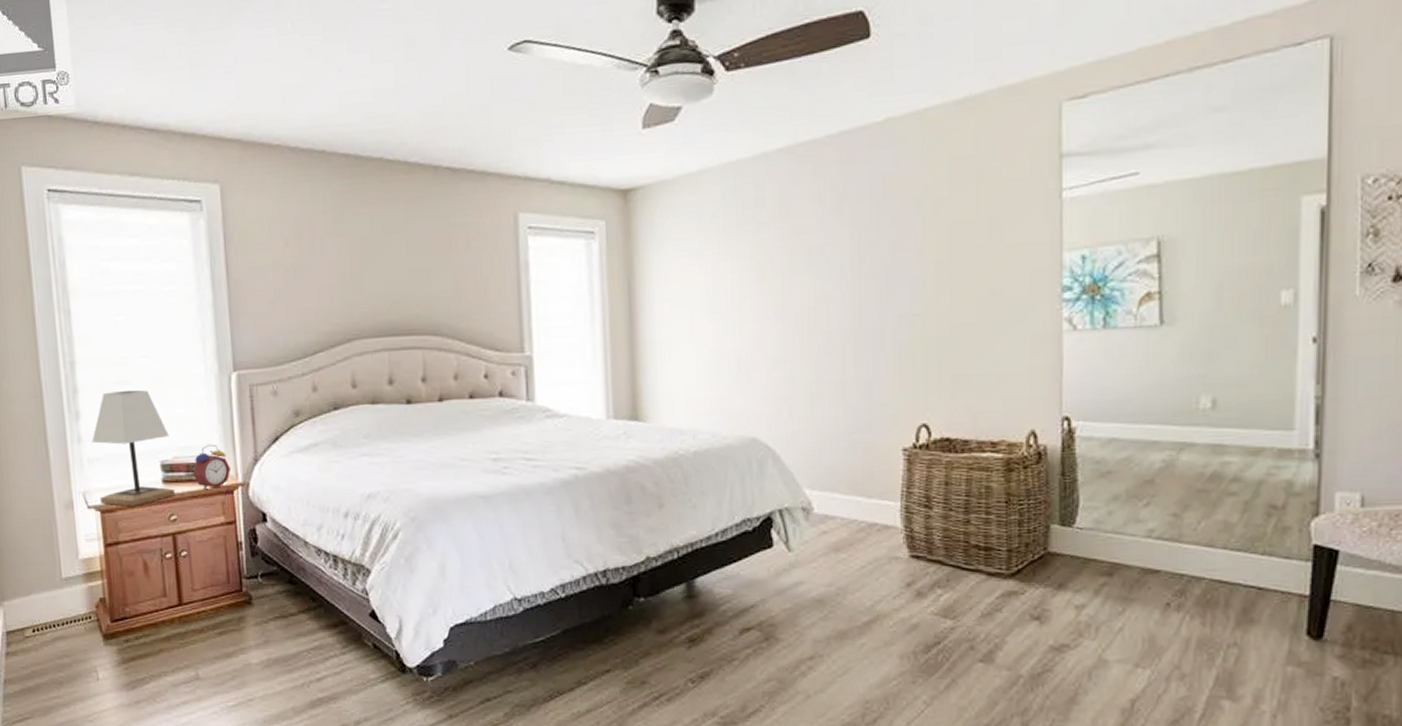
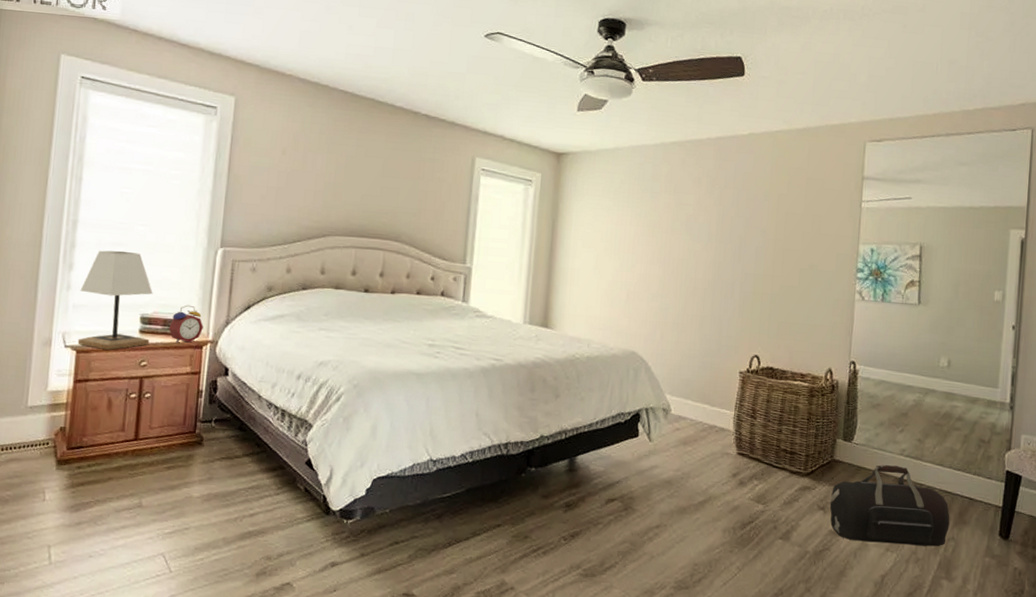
duffel bag: none [1047,553,1229,658] -> present [829,465,950,547]

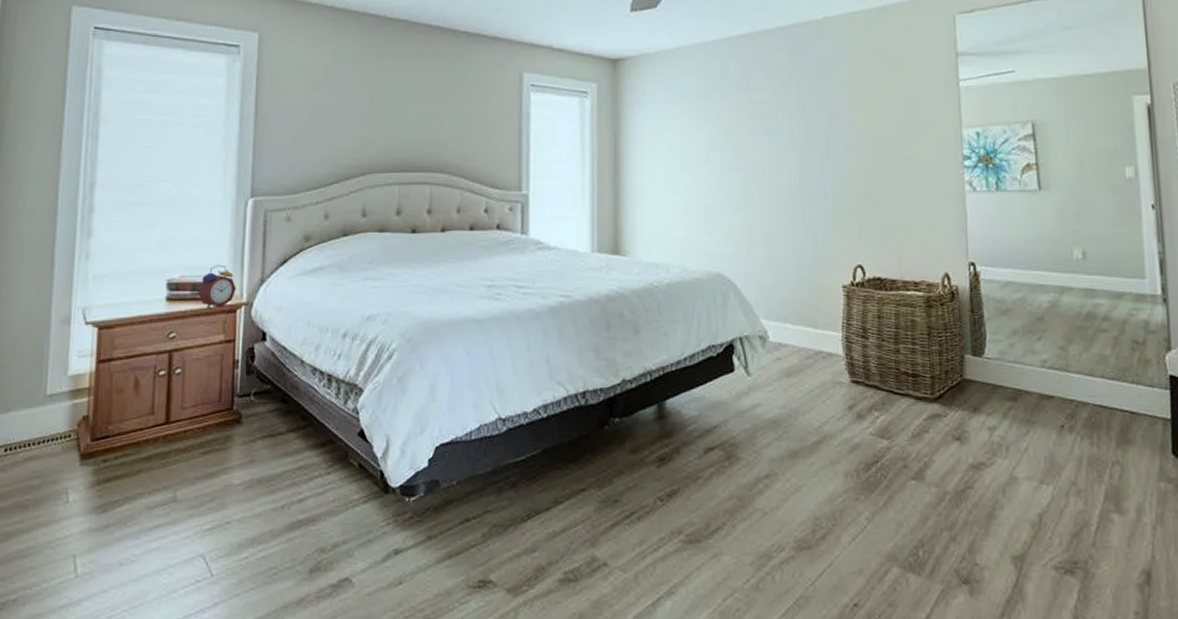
lamp: present [77,250,153,351] -> none [99,211,179,324]
duffel bag: present [829,465,950,547] -> none [965,380,1112,475]

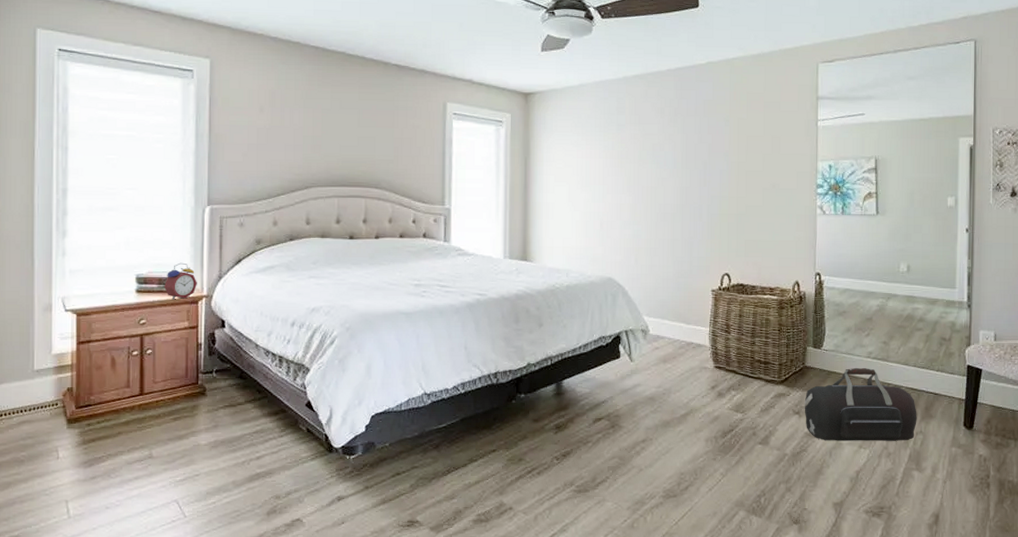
duffel bag: none [965,380,1112,475] -> present [804,368,917,441]

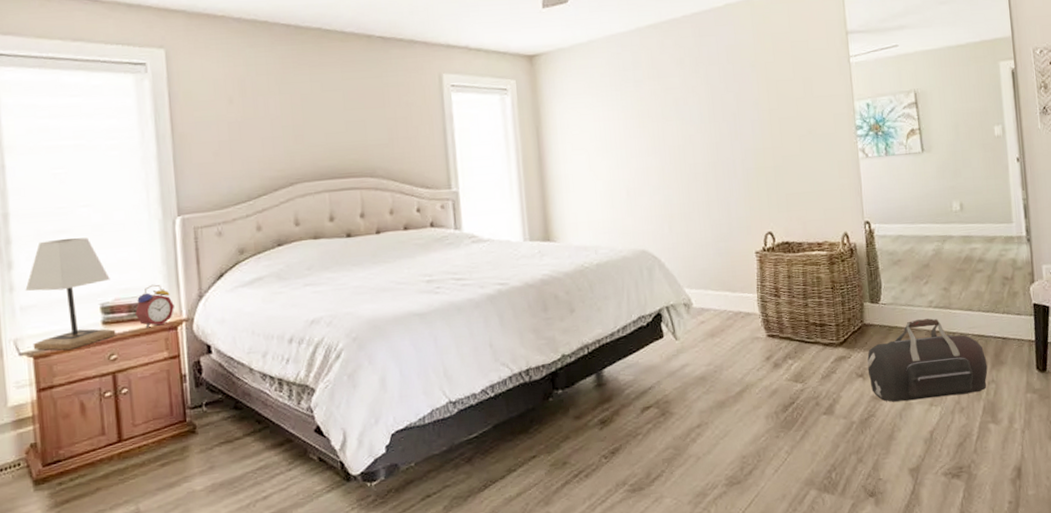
lamp: none [75,215,147,312] -> present [25,237,116,351]

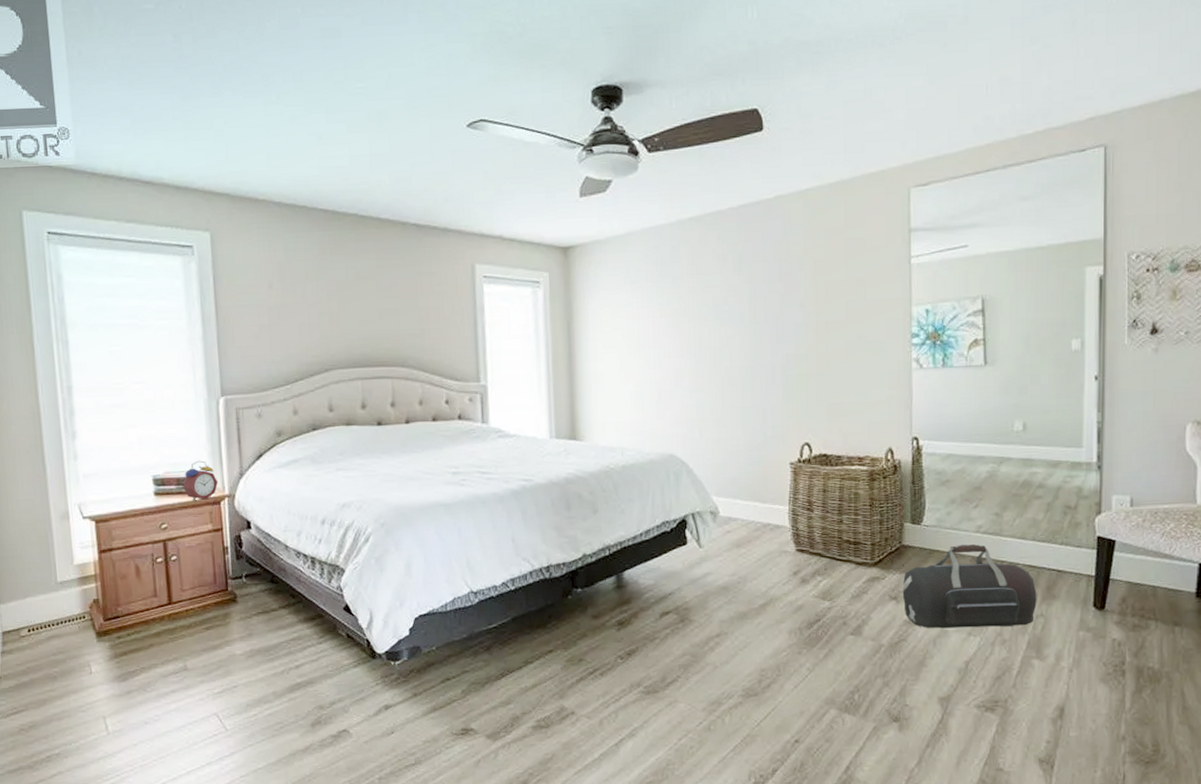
lamp: present [25,237,116,351] -> none [87,412,166,517]

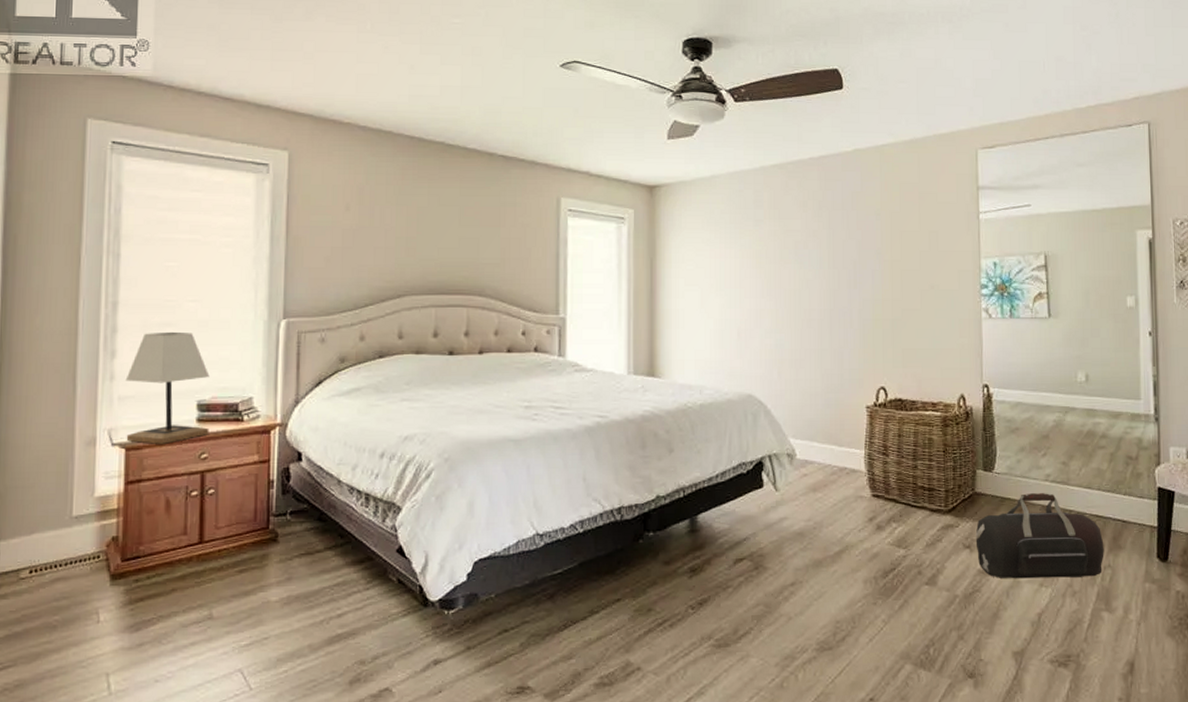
lamp: none [87,412,166,517] -> present [125,331,210,445]
alarm clock: present [183,460,218,501] -> none [231,385,270,430]

